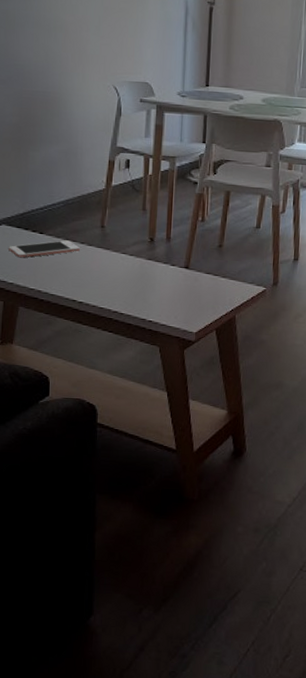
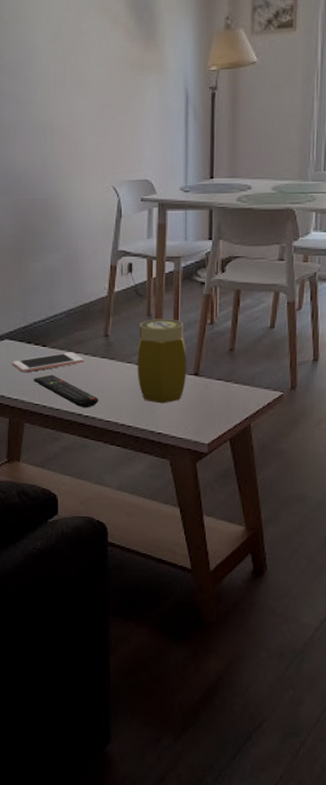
remote control: none [29,261,93,295] -> present [33,374,99,408]
jar: none [131,213,178,294] -> present [137,319,186,404]

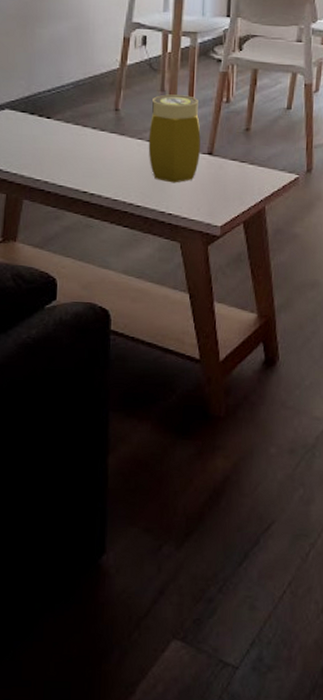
cell phone: present [12,352,84,373] -> none [12,125,91,146]
remote control: present [33,374,99,408] -> none [35,148,106,186]

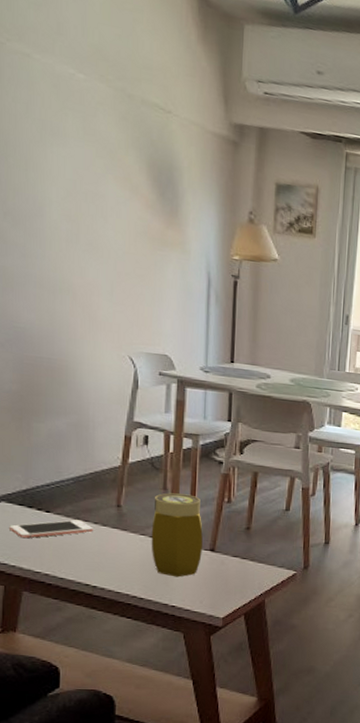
cell phone: none [12,125,91,146] -> present [9,519,93,539]

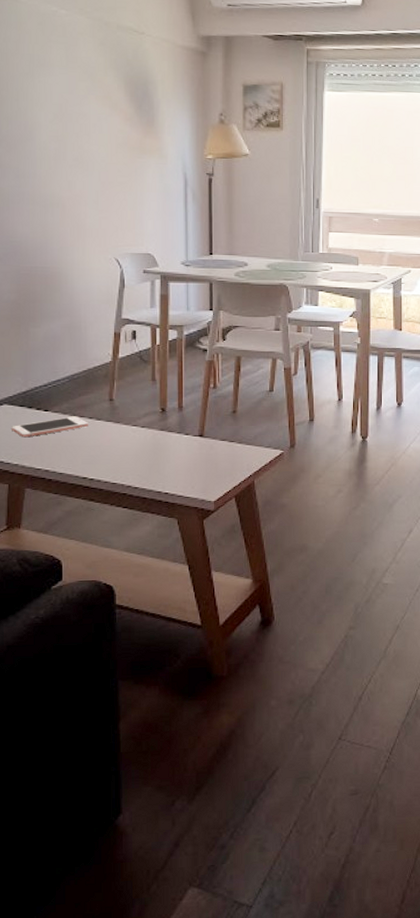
jar: present [151,493,203,577] -> none [142,383,191,465]

